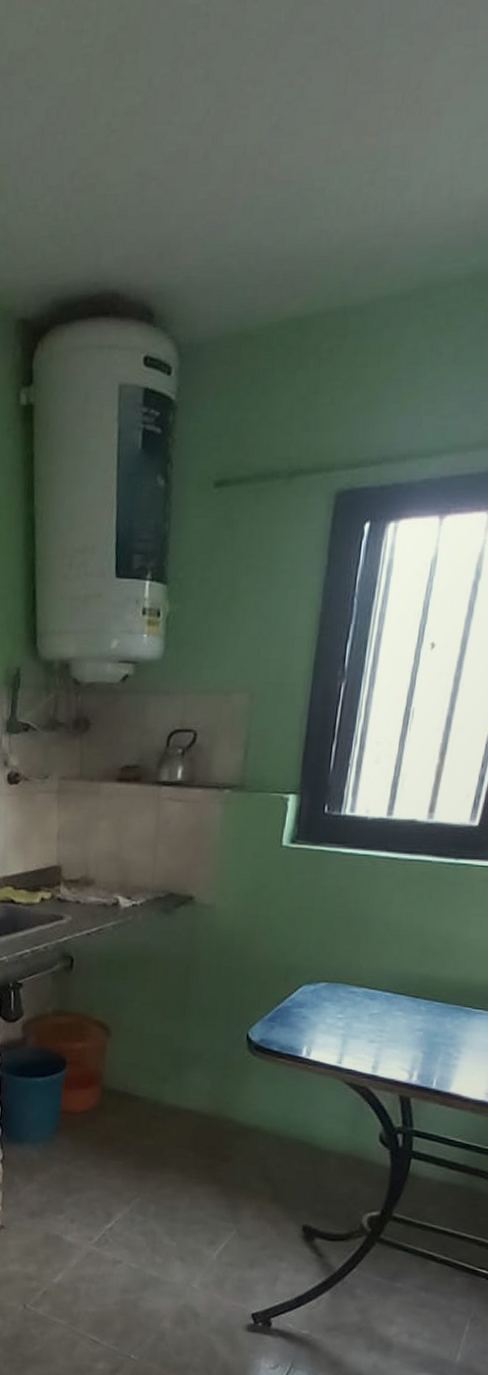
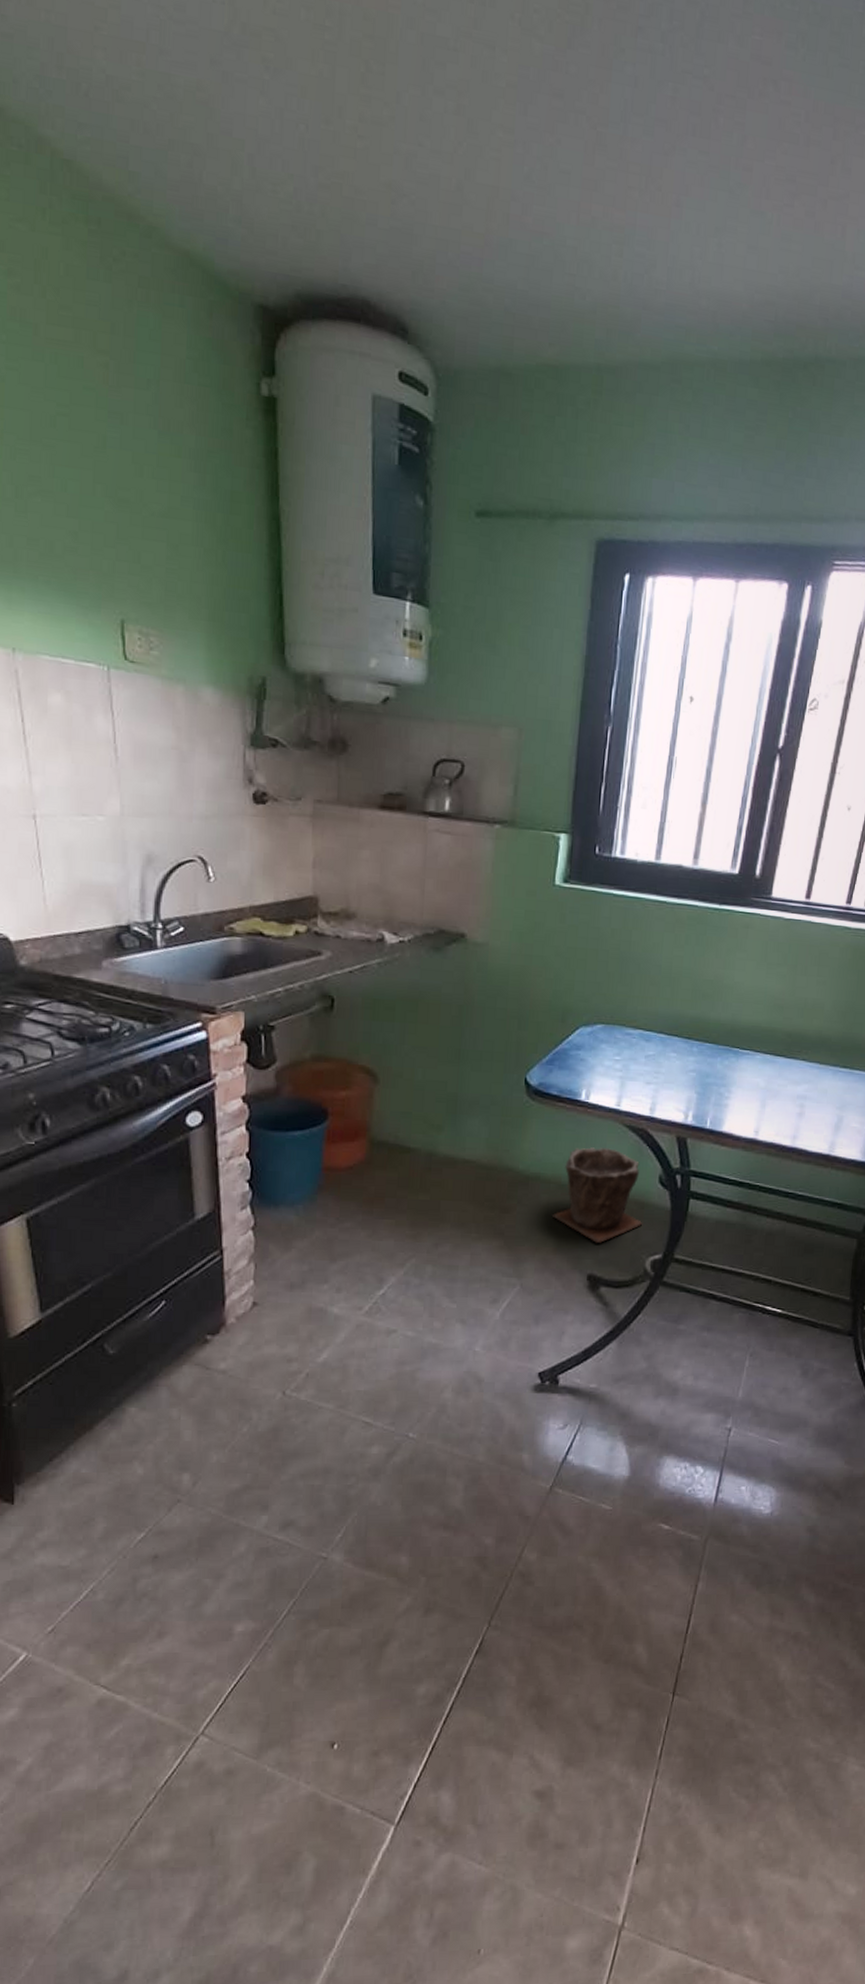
plant pot: none [270,1103,361,1196] -> present [552,1147,643,1243]

